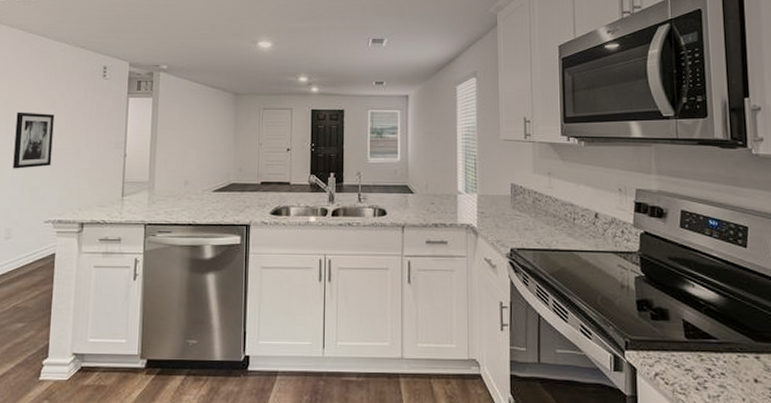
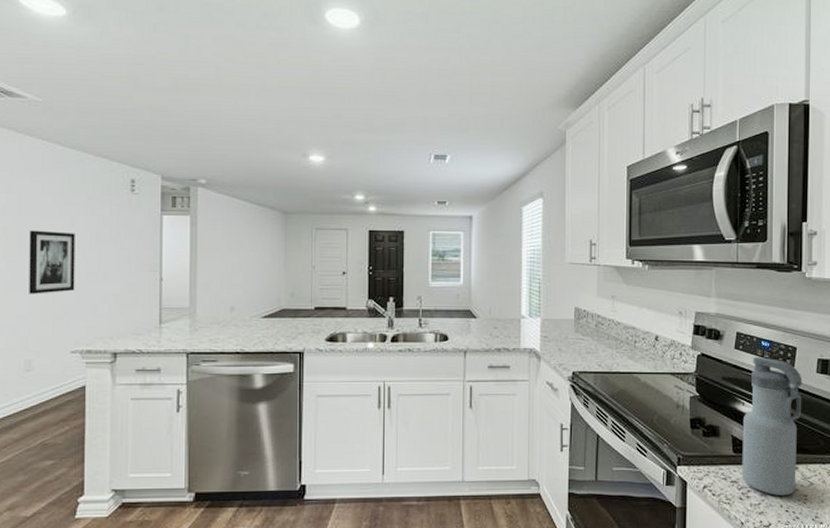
water bottle: none [693,236,759,388] -> present [742,357,802,496]

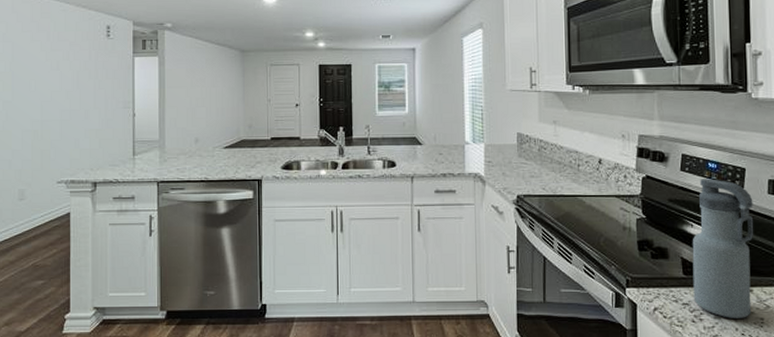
wall art: present [29,230,75,294] -> none [21,74,60,131]

